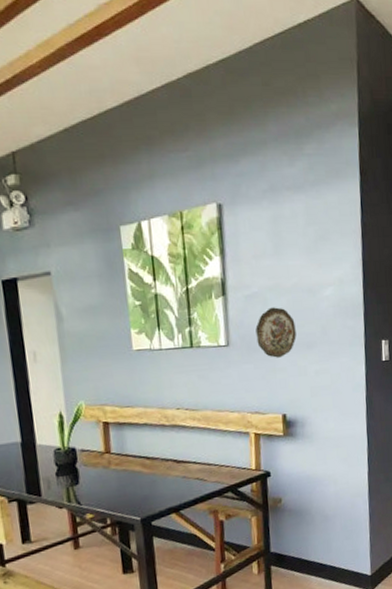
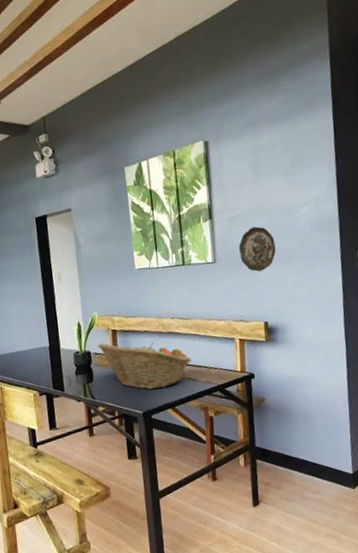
fruit basket: none [84,437,201,492] -> present [97,342,192,390]

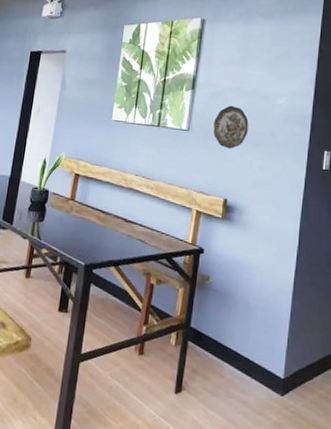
fruit basket: present [97,342,192,390] -> none [57,184,146,243]

